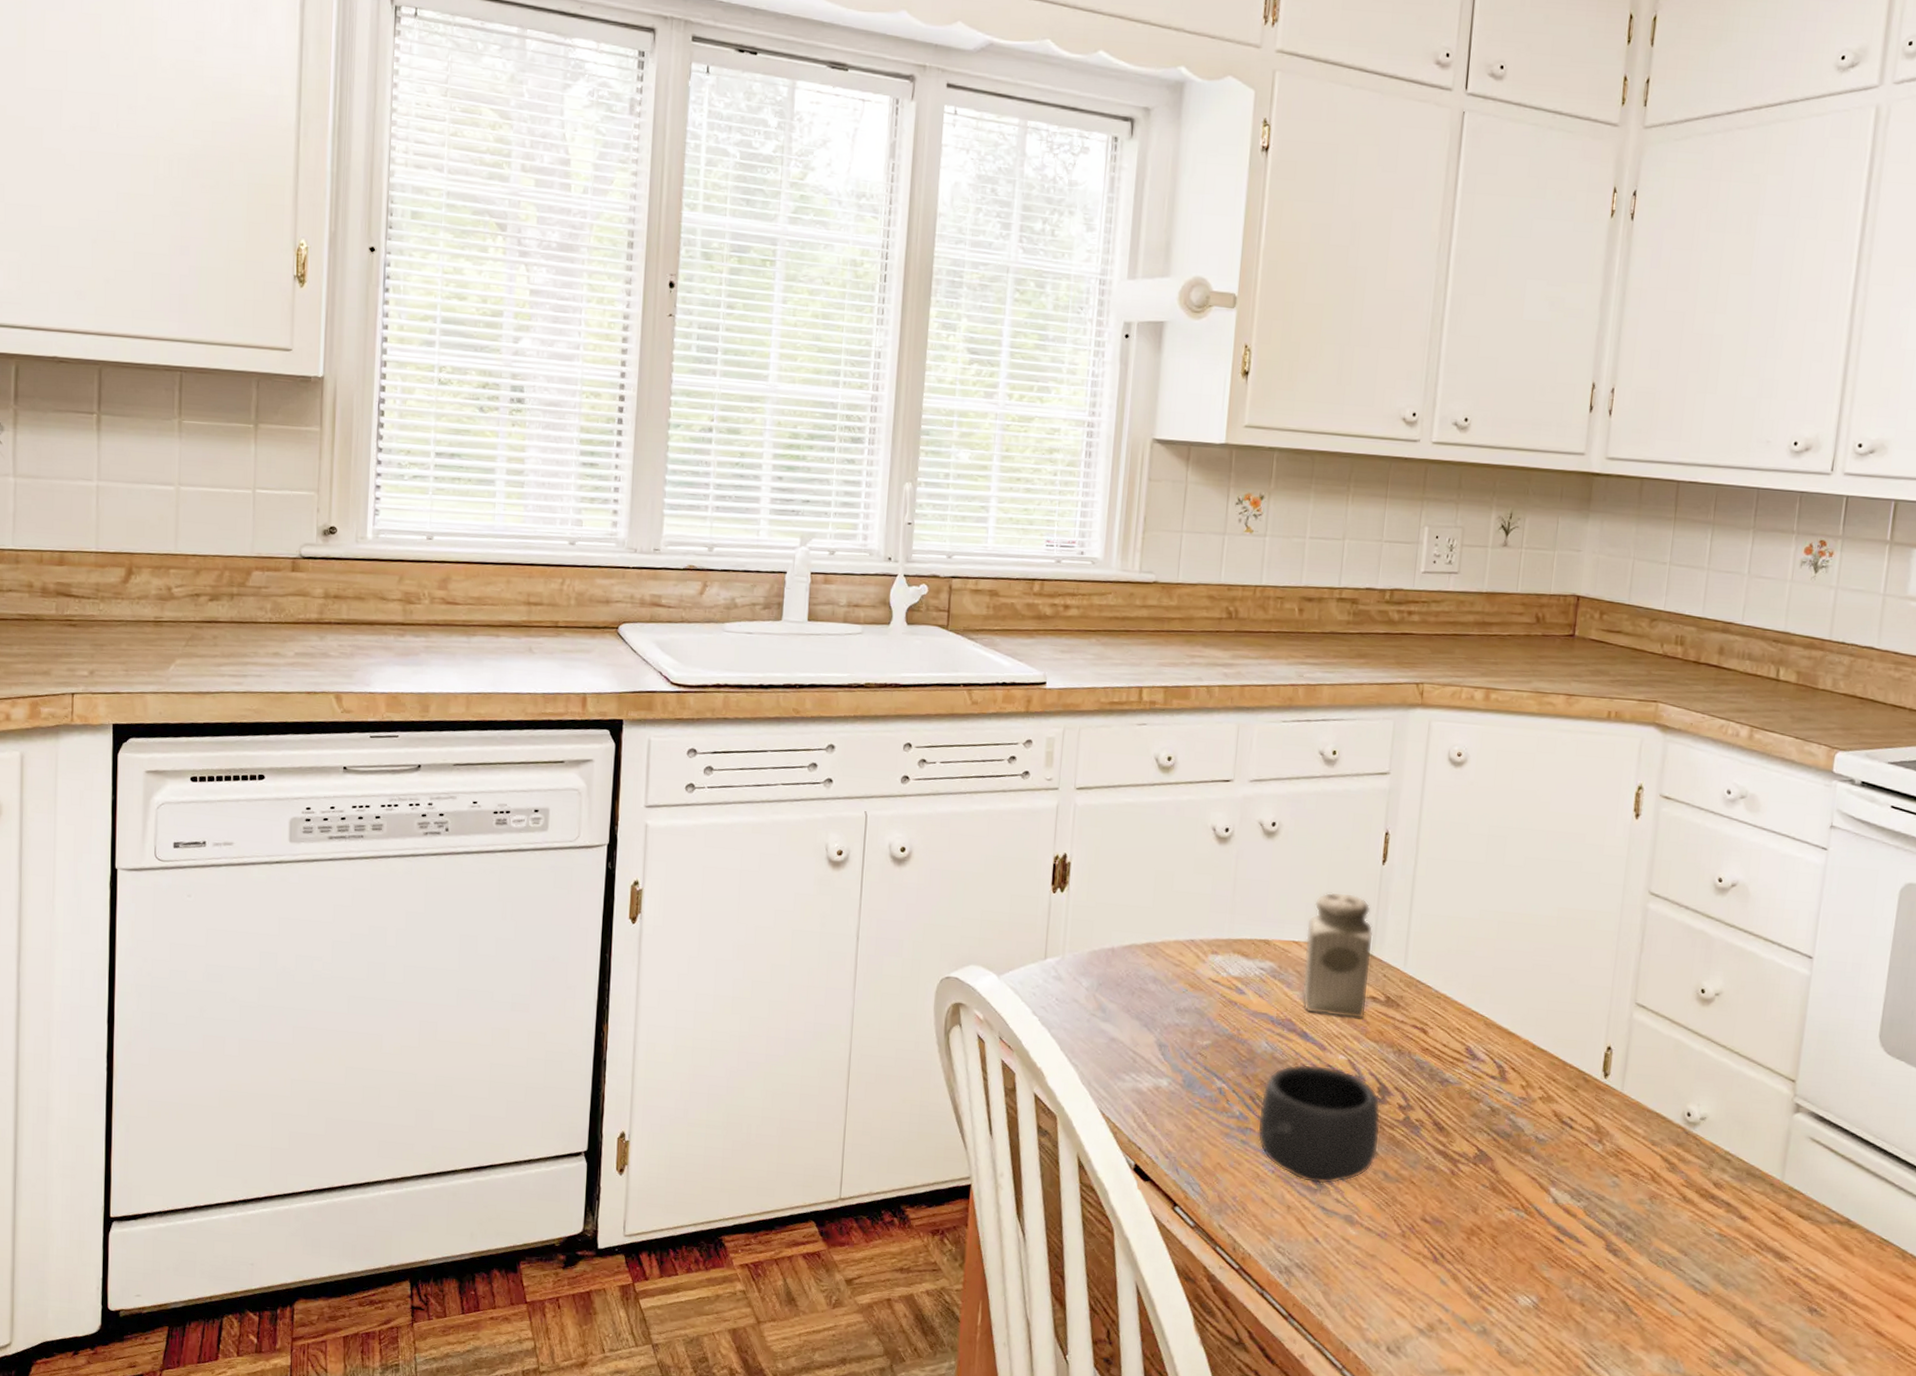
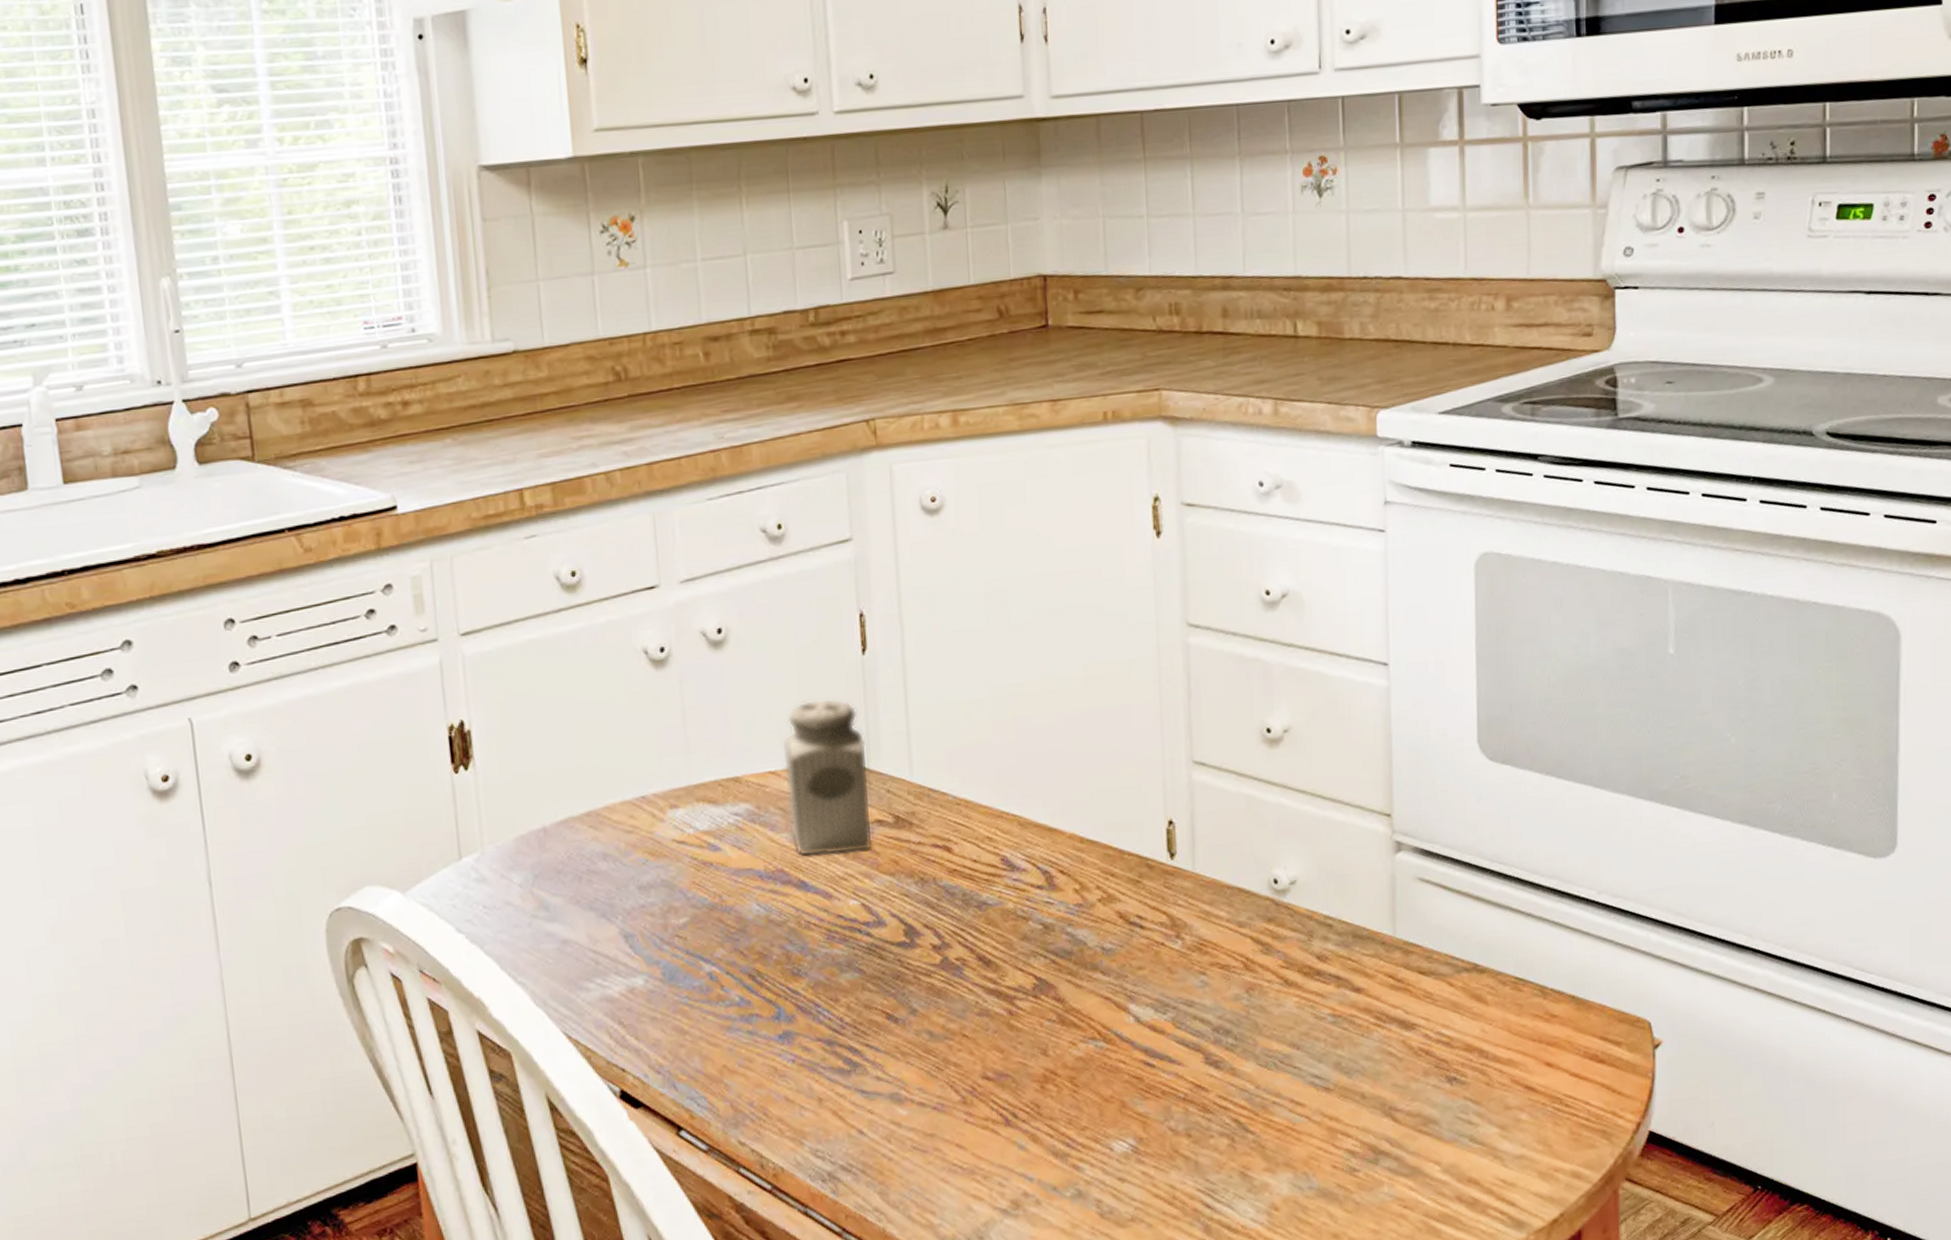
mug: present [1257,1064,1381,1185] -> none [763,917,917,1064]

